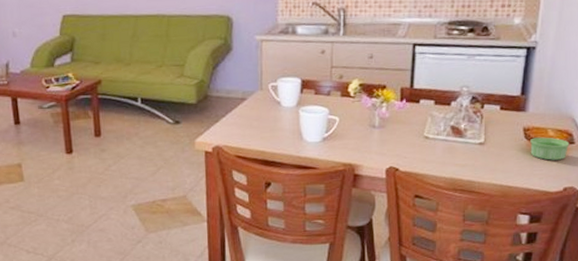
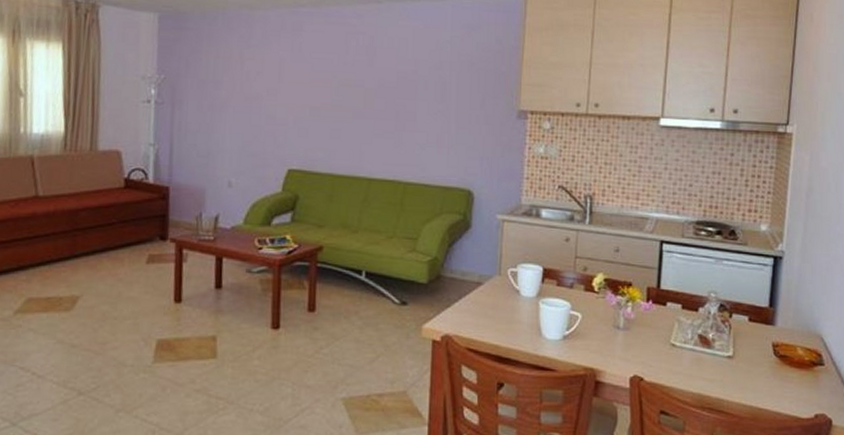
ramekin: present [530,137,570,161] -> none [780,355,819,382]

